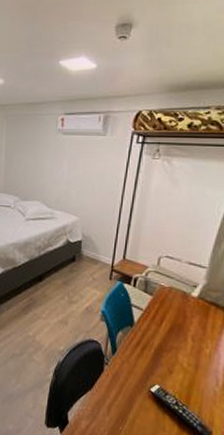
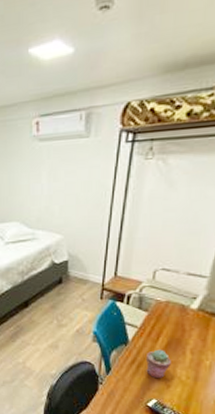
potted succulent: none [149,333,173,364] -> present [145,349,171,379]

